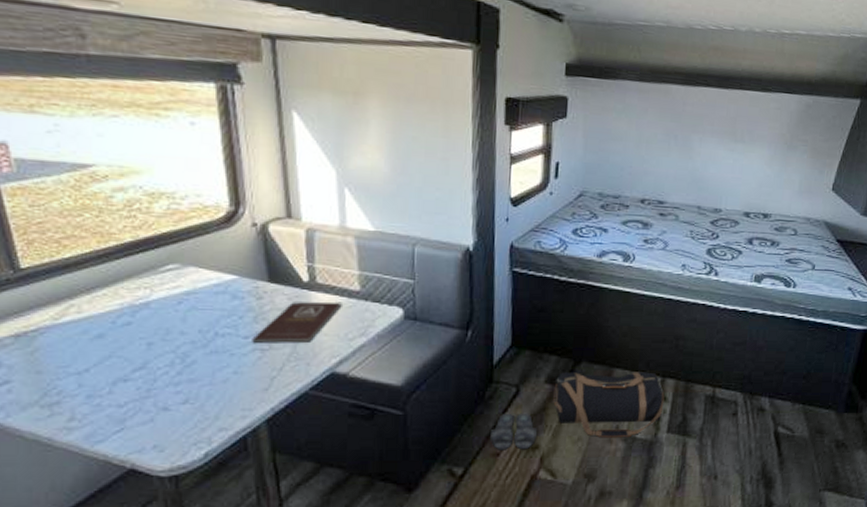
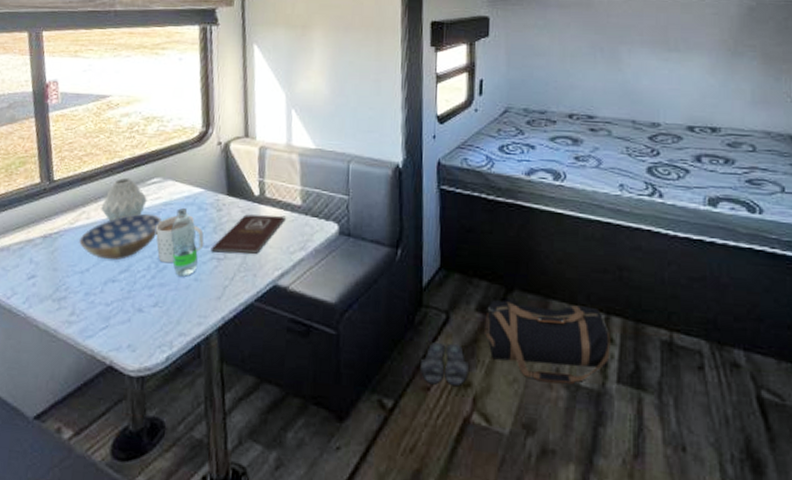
bowl: none [70,304,186,358] -> present [79,213,163,260]
vase: none [97,264,162,314] -> present [101,177,147,221]
mug: none [176,304,243,358] -> present [155,215,204,264]
bottle: none [198,297,236,370] -> present [171,208,198,277]

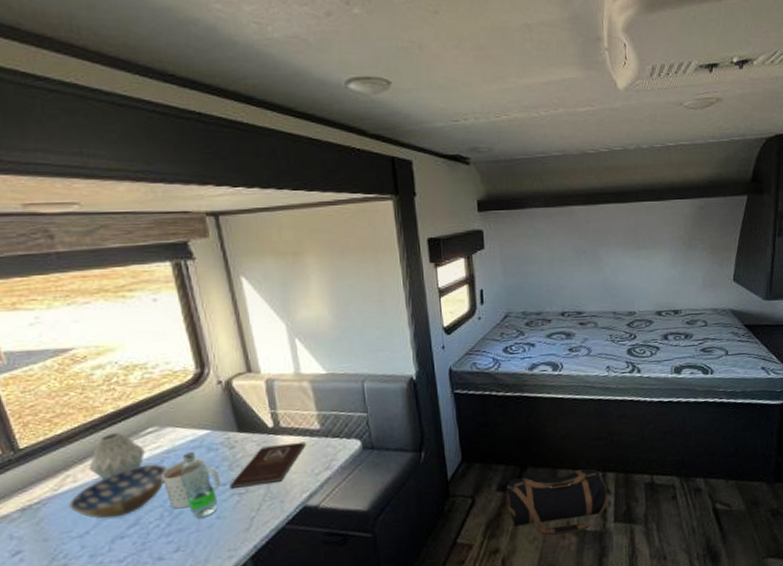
slippers: present [421,341,468,387] -> none [454,520,496,558]

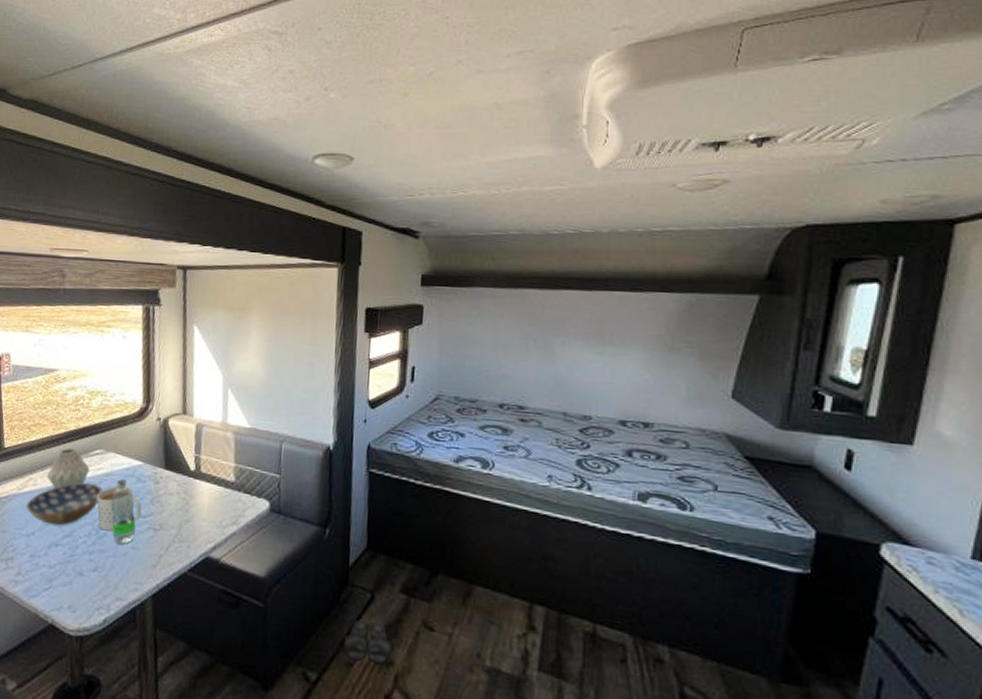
book: present [229,441,306,489] -> none [148,488,220,526]
slippers: none [454,520,496,558] -> present [344,619,391,665]
duffel bag: present [505,468,608,535] -> none [408,583,533,670]

